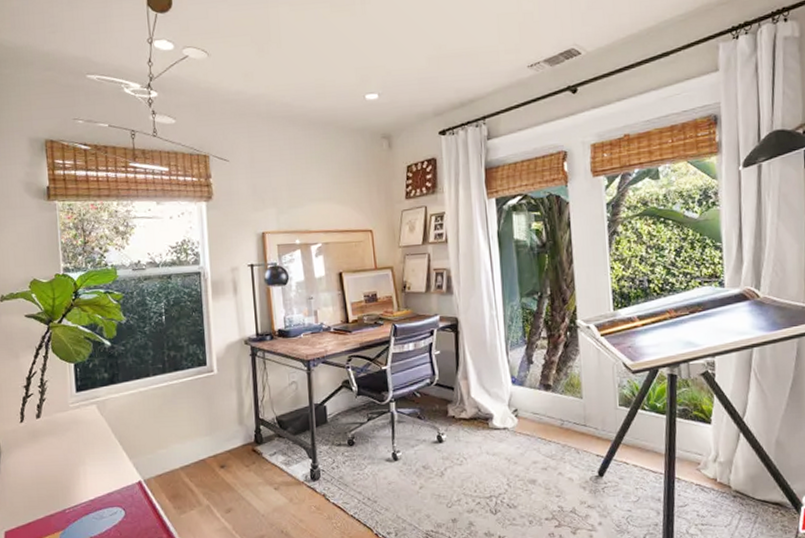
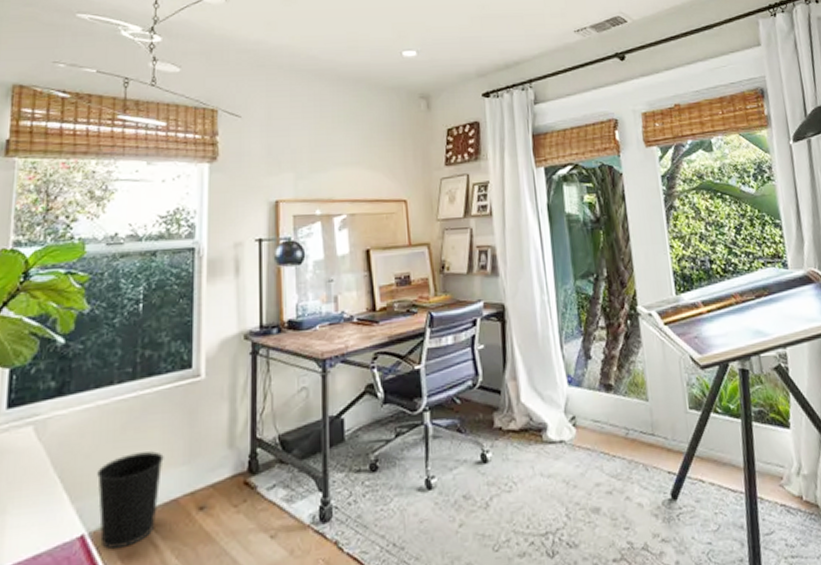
wastebasket: none [145,425,192,491] -> present [97,451,164,549]

